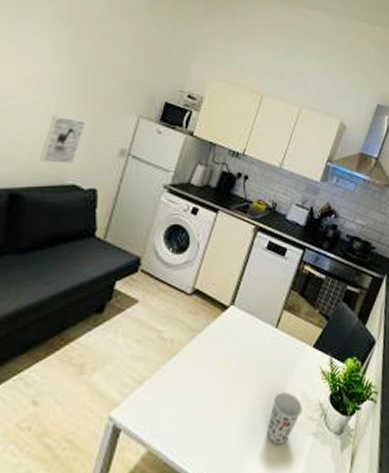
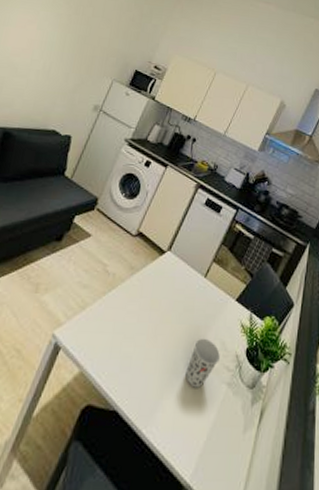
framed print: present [40,115,85,164] -> none [31,72,71,113]

